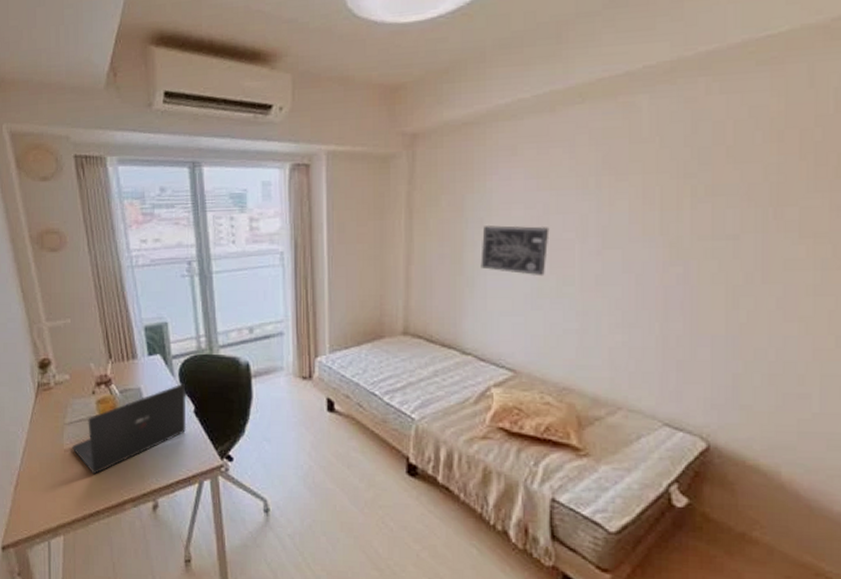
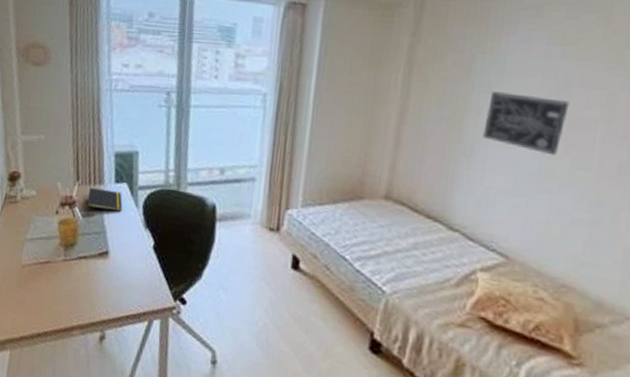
laptop: present [72,383,187,474] -> none [29,216,149,295]
notepad: none [123,363,159,388] -> present [87,188,123,213]

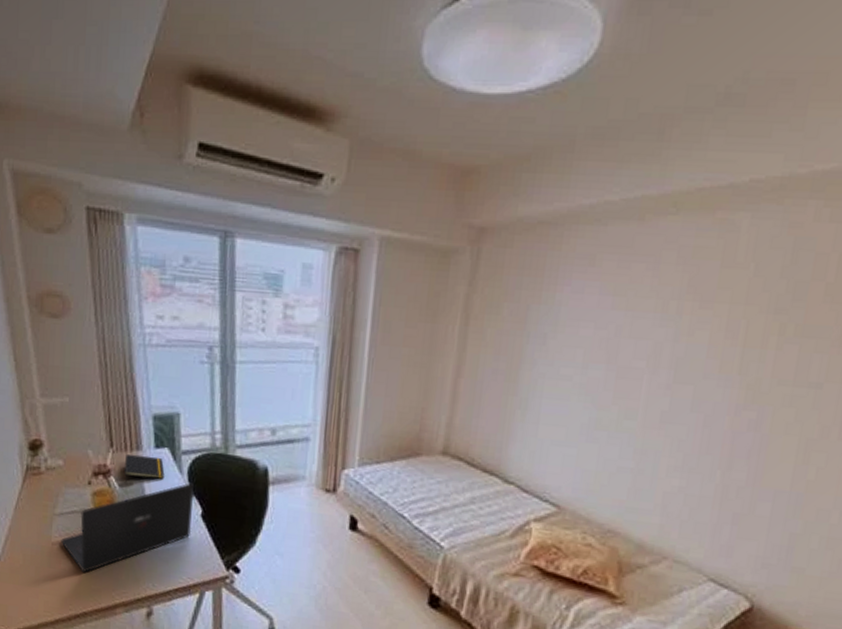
laptop: none [29,216,149,295] -> present [61,483,195,572]
wall art: present [482,91,570,156] -> none [537,343,619,406]

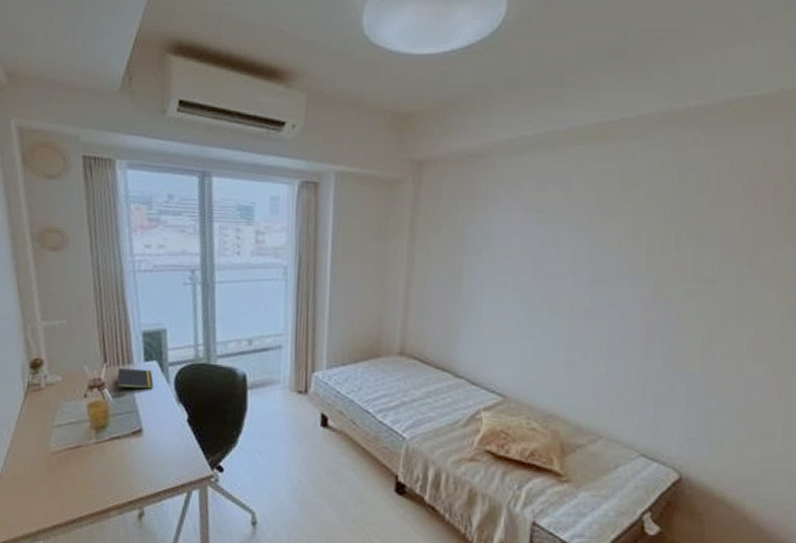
laptop: present [61,483,195,572] -> none [59,391,181,479]

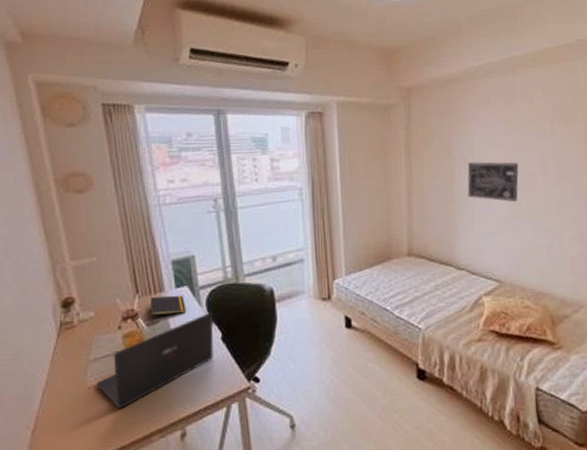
laptop: none [59,391,181,479] -> present [96,312,214,409]
wall art: none [477,254,544,307] -> present [467,162,519,202]

